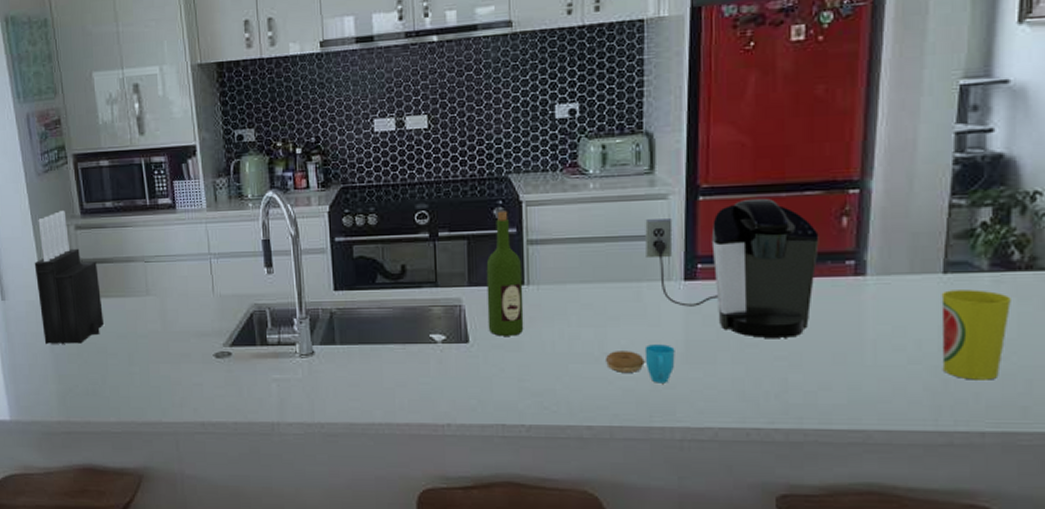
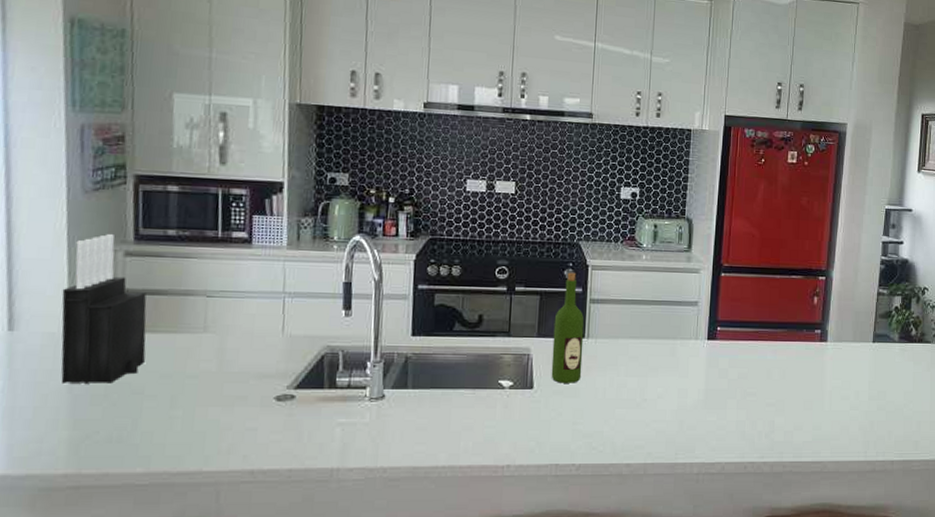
cup: present [605,344,675,383] -> none [644,392,698,425]
coffee maker: present [645,198,819,338] -> none [681,278,799,388]
cup: present [941,289,1011,380] -> none [870,355,910,422]

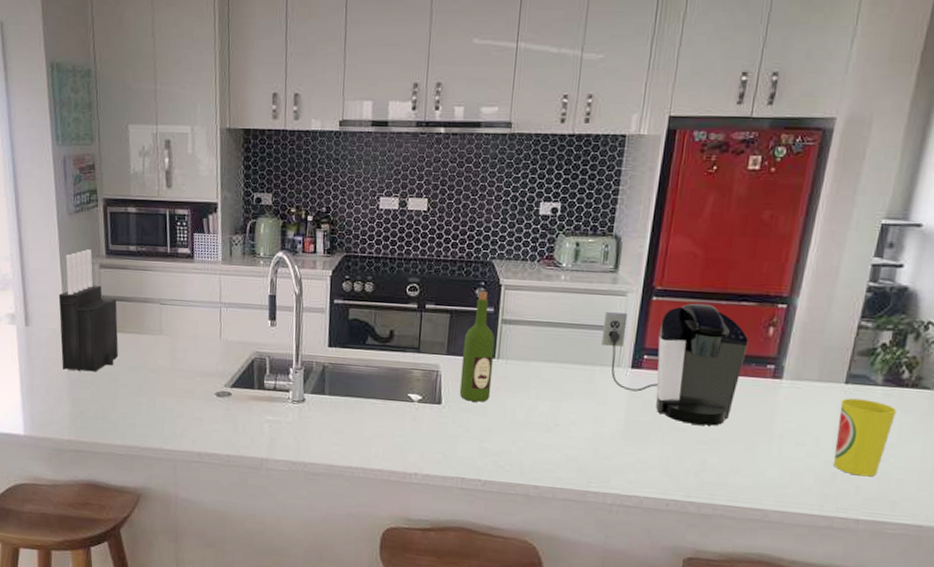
coffee maker: none [681,278,799,388] -> present [601,303,749,426]
cup: none [870,355,910,422] -> present [834,398,896,477]

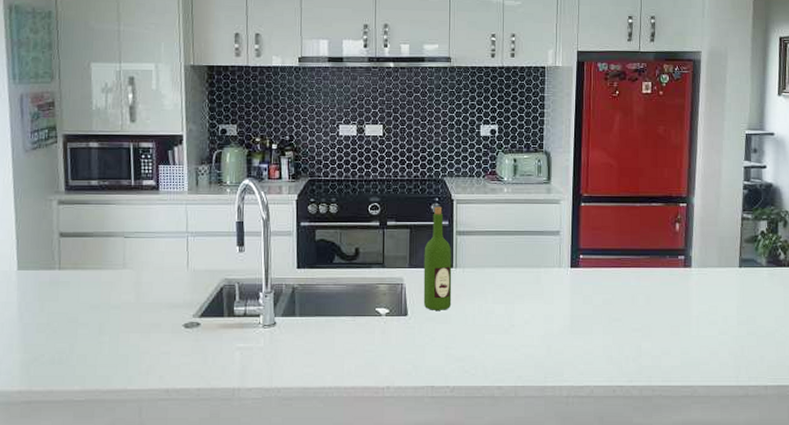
knife block: present [58,249,118,372] -> none [11,186,78,314]
coffee maker: present [601,303,749,426] -> none [544,206,661,314]
cup: present [834,398,896,477] -> none [738,280,780,347]

